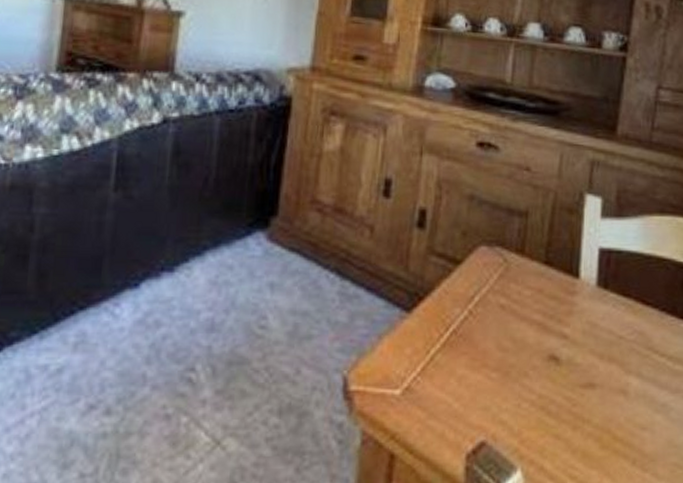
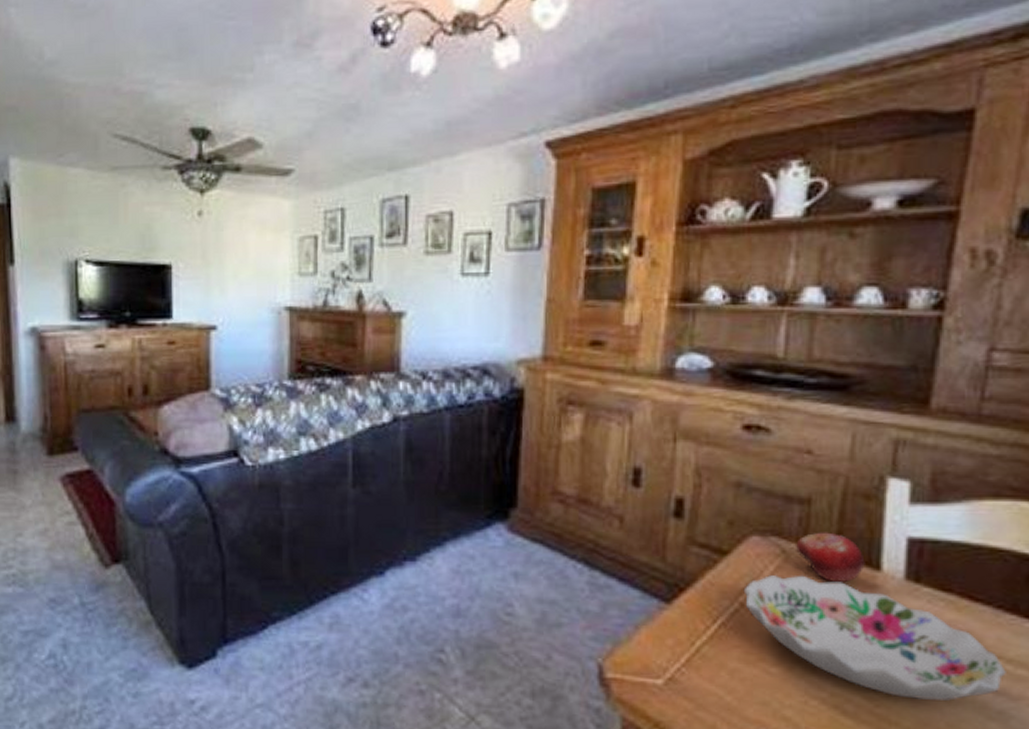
decorative bowl: none [472,282,668,397] -> present [743,574,1006,701]
fruit: none [515,242,568,289] -> present [796,532,865,582]

